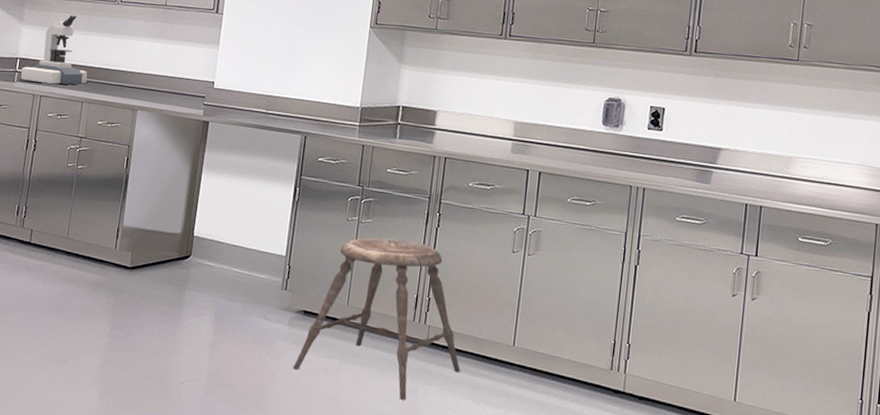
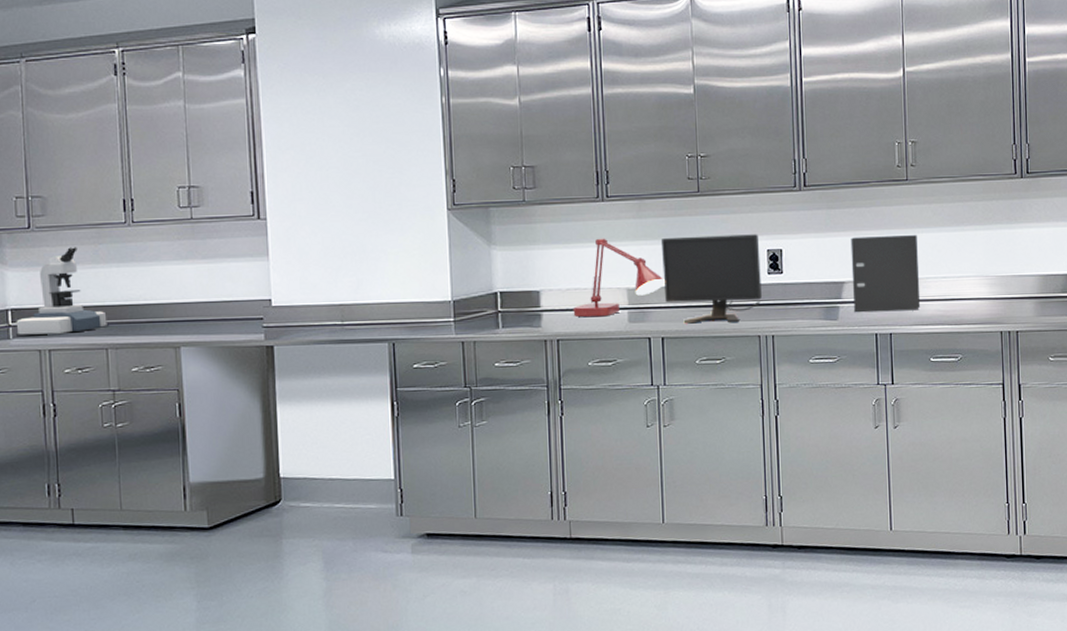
stool: present [293,237,460,400] -> none [426,436,611,604]
desk lamp: none [463,72,550,144] -> present [573,238,665,317]
computer monitor: none [548,80,644,170] -> present [660,234,762,324]
binder: none [727,107,801,188] -> present [850,234,921,312]

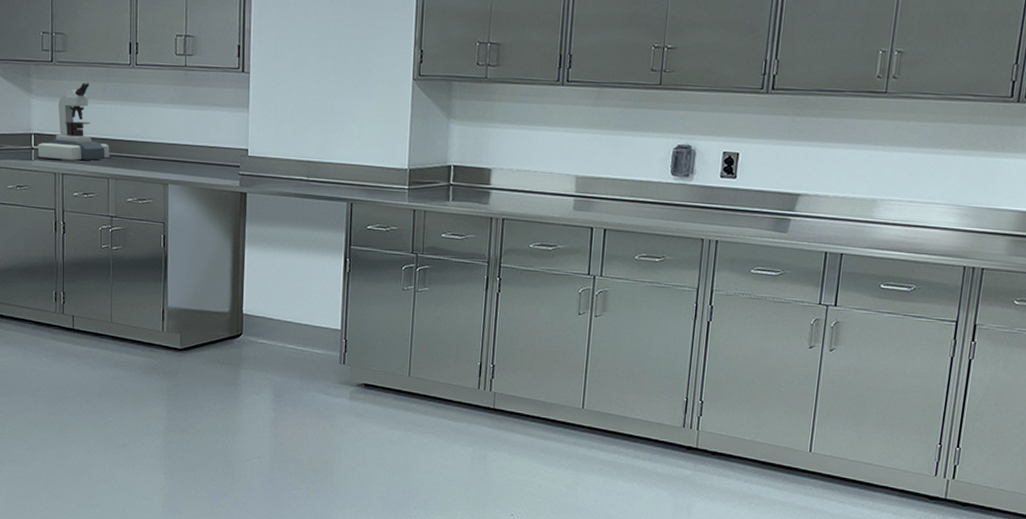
desk lamp: present [573,238,665,317] -> none [520,122,614,202]
computer monitor: present [660,234,762,324] -> none [612,128,717,224]
binder: present [850,234,921,312] -> none [806,148,888,233]

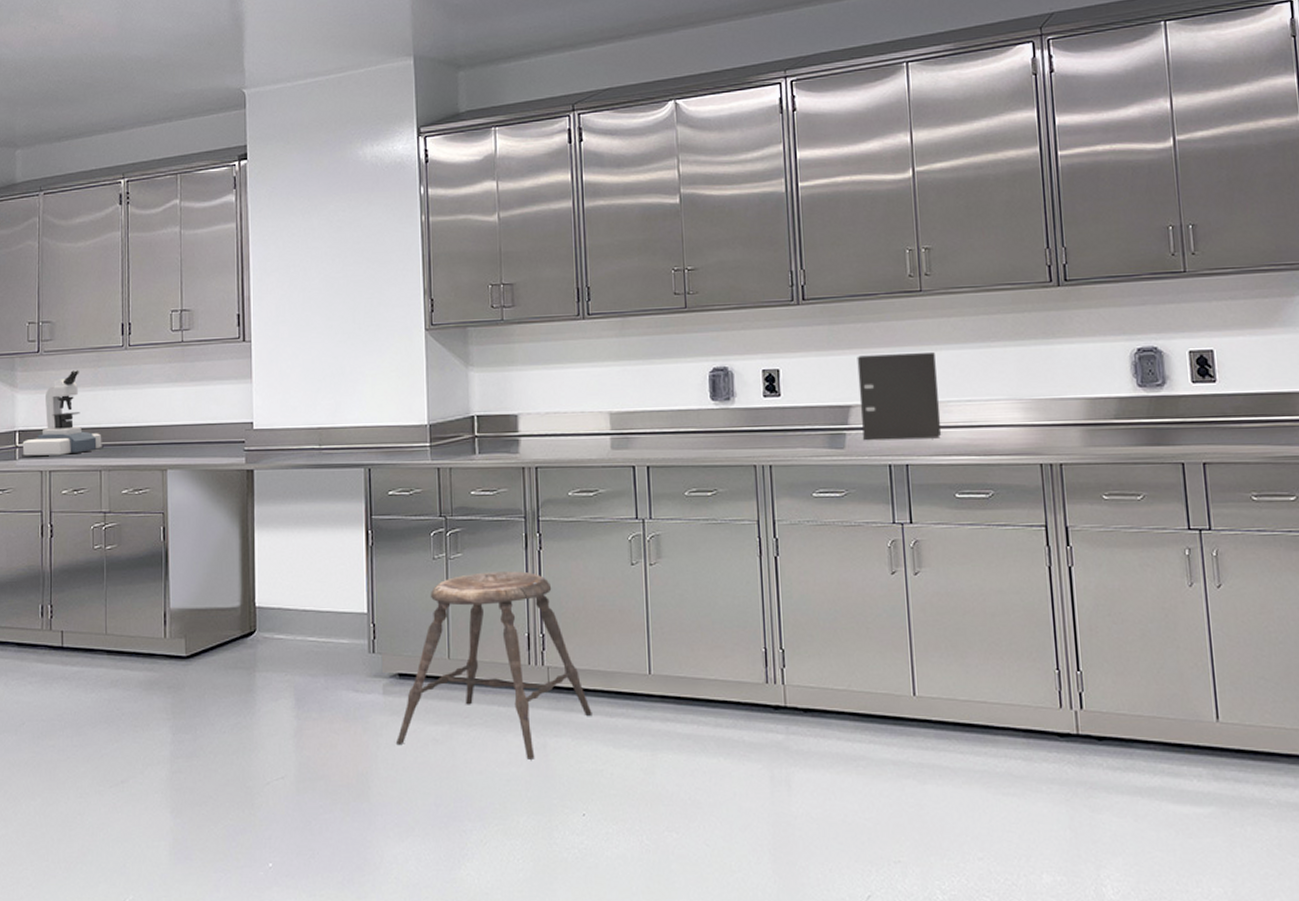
stool: none [358,306,529,467] -> present [397,571,592,760]
binder: none [806,148,888,233] -> present [857,351,942,440]

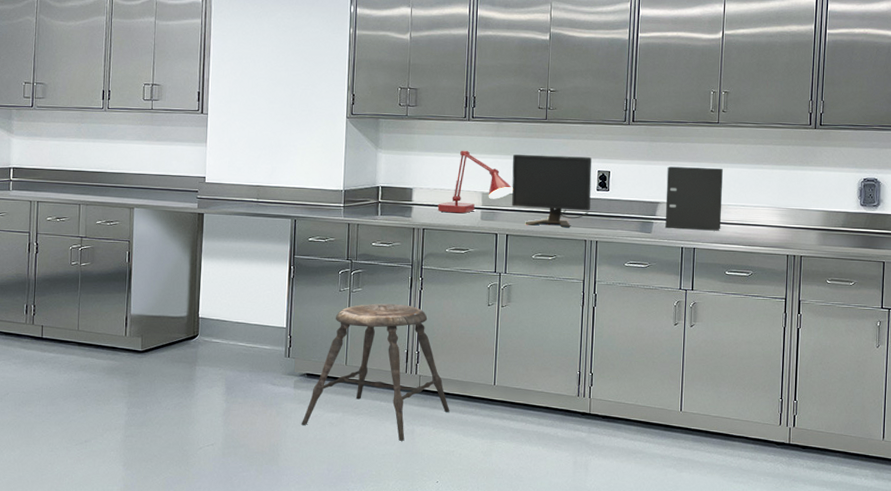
microscope: present [22,370,105,457] -> none [15,124,84,191]
desk lamp: none [552,358,650,443] -> present [437,150,513,214]
computer monitor: none [645,353,757,451] -> present [511,154,592,228]

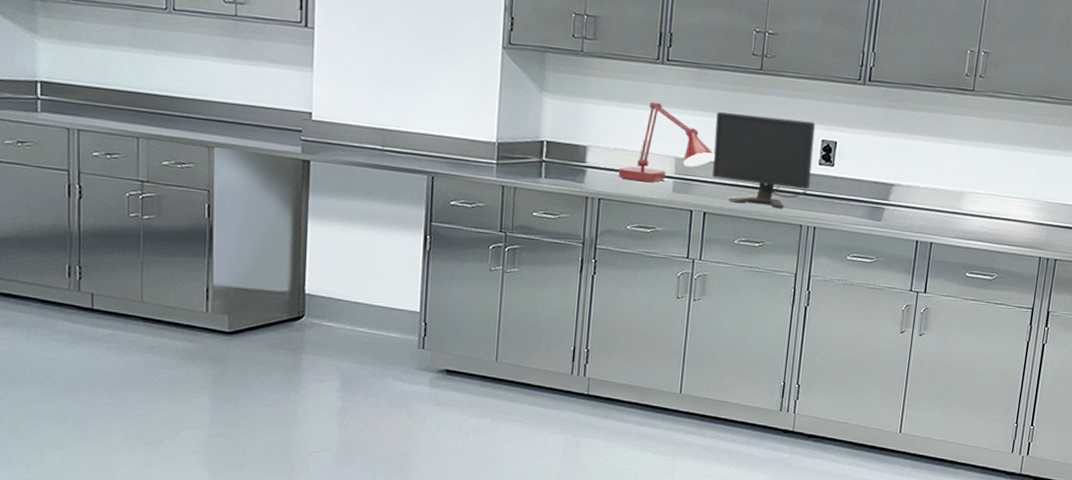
stool: present [302,303,450,441] -> none [439,288,625,455]
binder: present [665,166,723,231] -> none [899,140,974,224]

